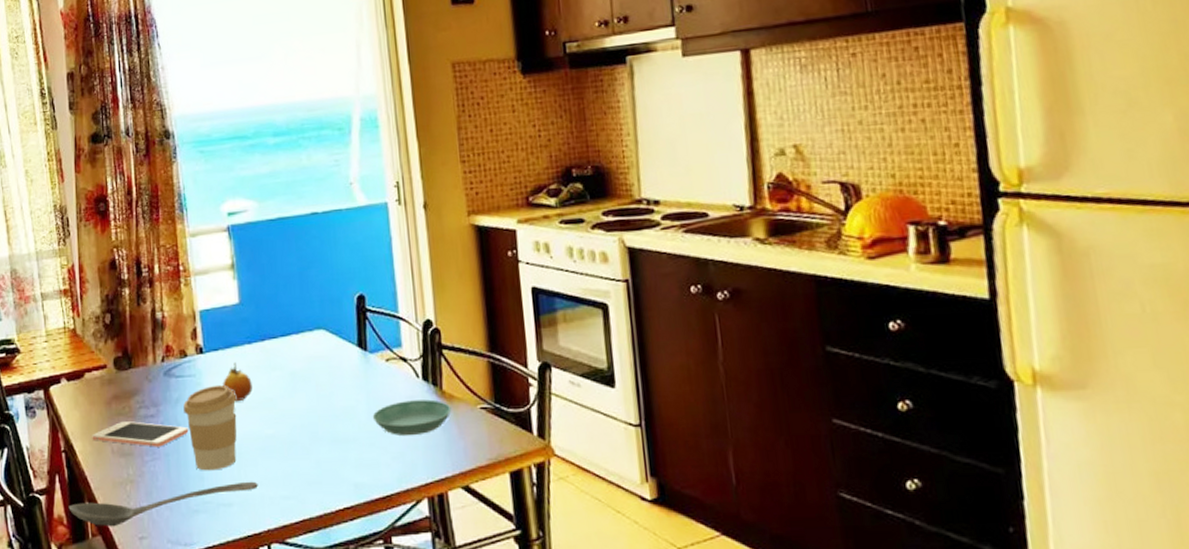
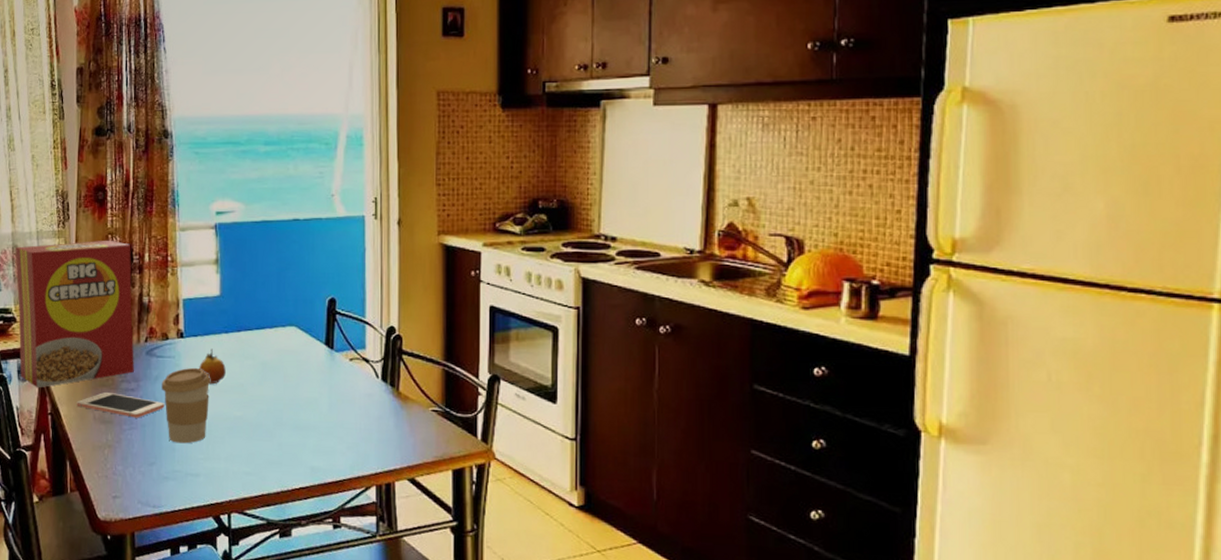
cereal box: none [14,253,152,424] -> present [15,240,134,388]
stirrer: present [68,481,258,527] -> none [51,456,224,485]
saucer: present [372,399,452,435] -> none [332,397,405,429]

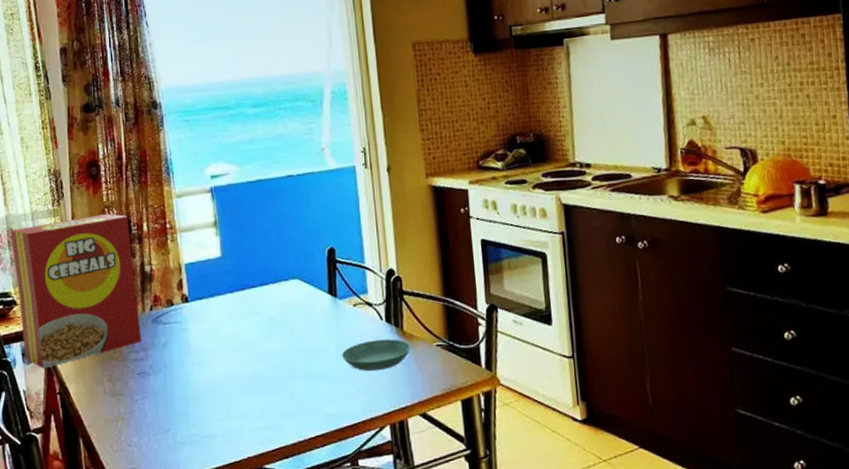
cell phone: present [76,392,165,418] -> none [85,364,175,387]
coffee cup: present [162,367,211,444] -> none [170,330,220,407]
fruit: present [199,349,226,385] -> none [206,309,234,345]
saucer: none [332,397,405,429] -> present [341,339,411,371]

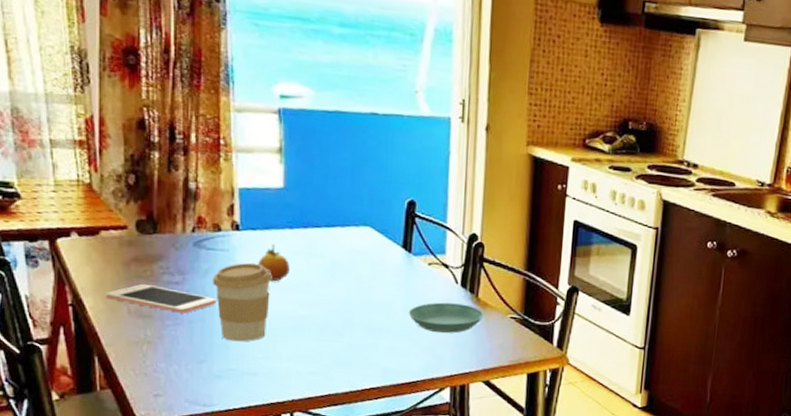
cereal box: present [10,213,141,369] -> none [16,109,179,276]
cell phone: none [85,364,175,387] -> present [105,284,217,314]
coffee cup: none [170,330,220,407] -> present [213,262,272,342]
fruit: none [206,309,234,345] -> present [258,244,290,282]

